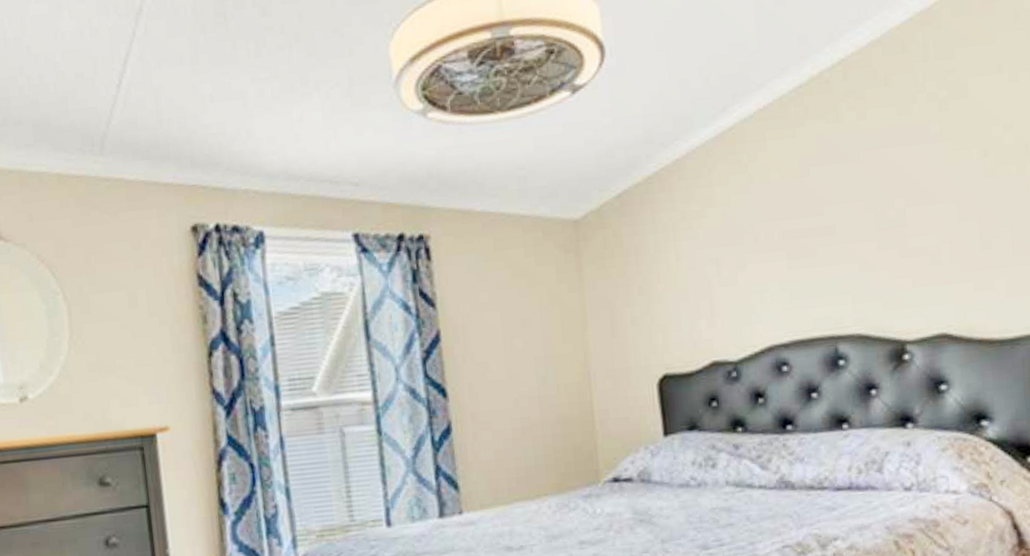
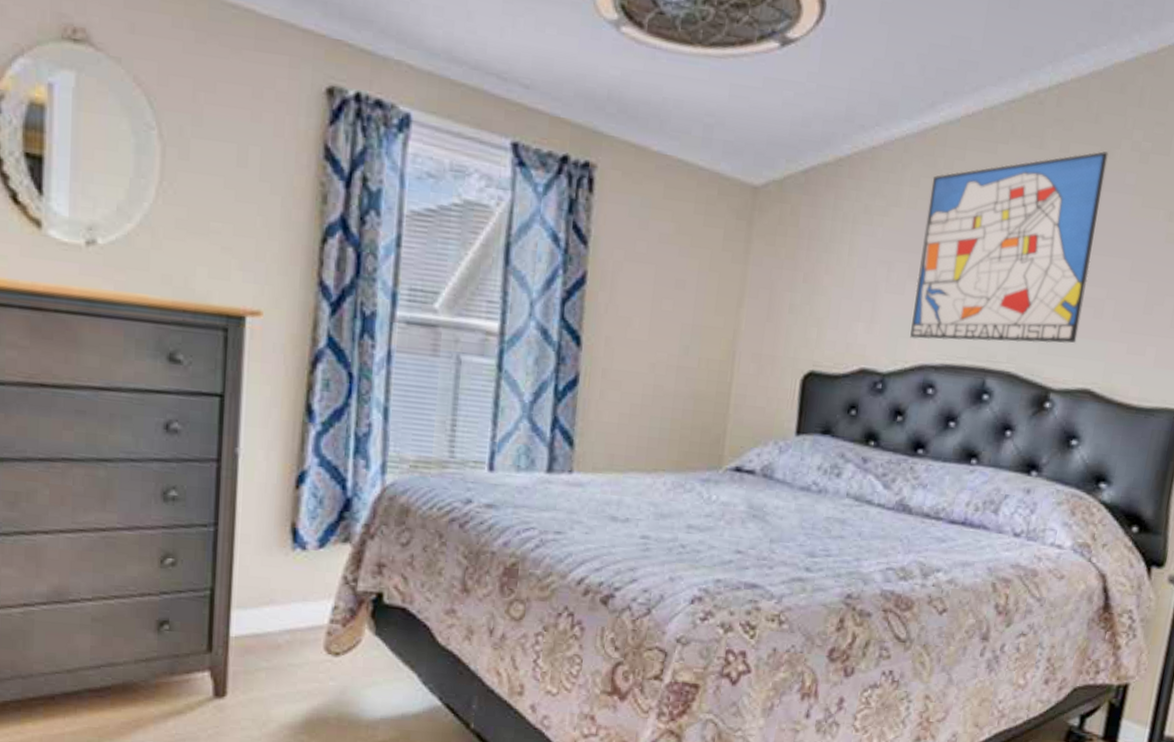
wall art: none [740,109,920,323] -> present [910,151,1109,344]

